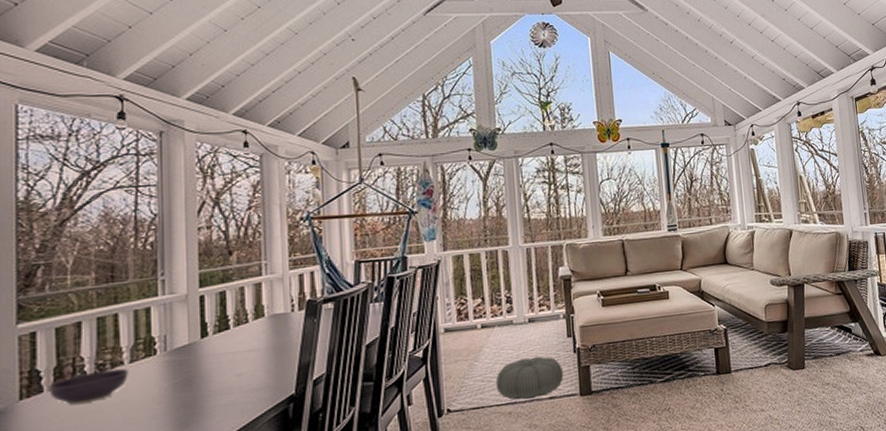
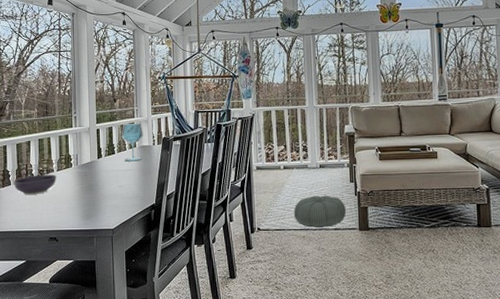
wine glass: none [240,282,276,339] -> present [121,123,144,162]

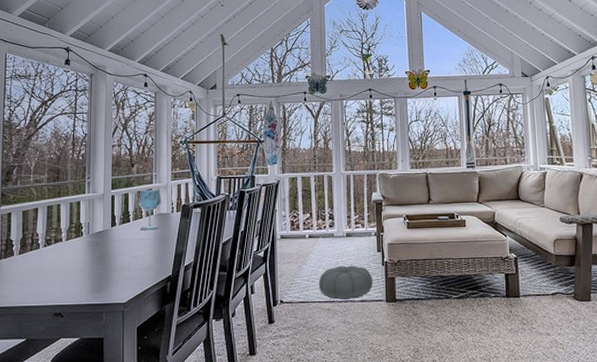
bowl: present [13,174,56,195] -> none [16,244,65,266]

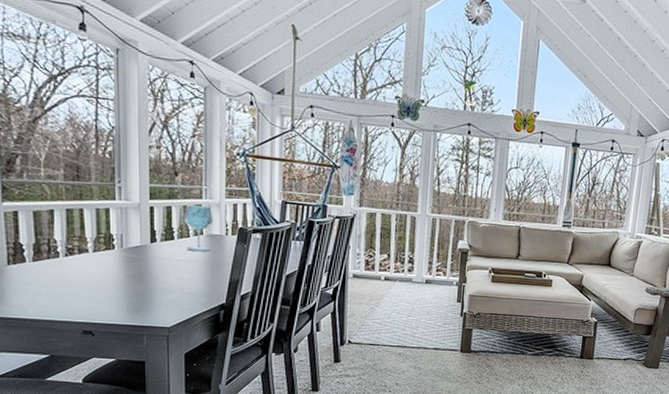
pouf: present [318,265,373,300] -> none [391,312,449,346]

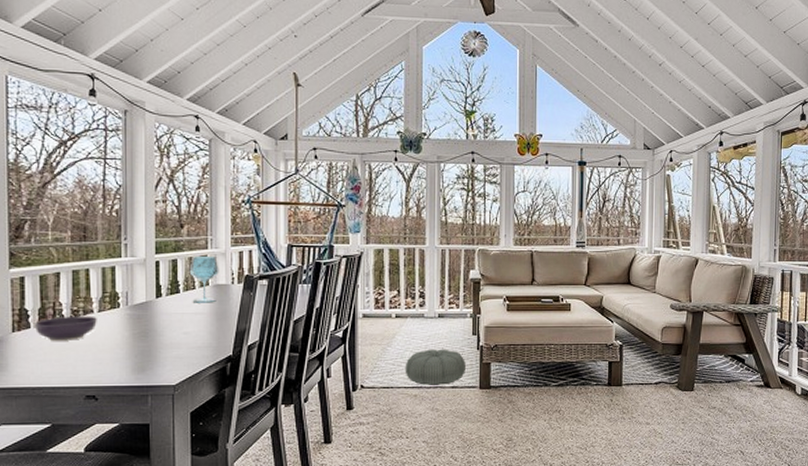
bowl: none [29,253,92,278] -> present [34,316,97,341]
pouf: none [391,312,449,346] -> present [405,349,466,385]

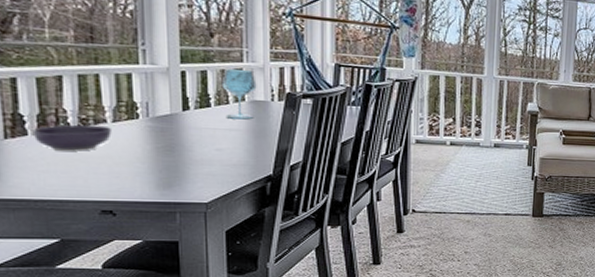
pouf: present [405,349,466,385] -> none [458,177,520,212]

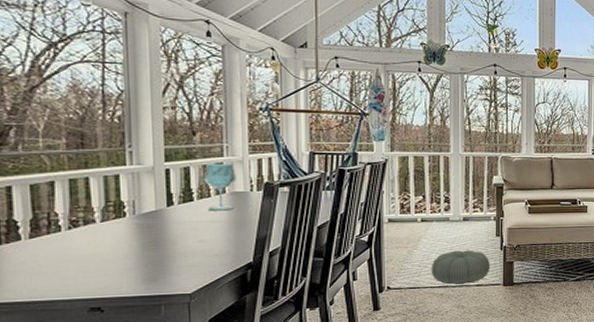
bowl: present [32,124,112,151] -> none [25,226,100,253]
pouf: none [458,177,520,212] -> present [431,250,490,285]

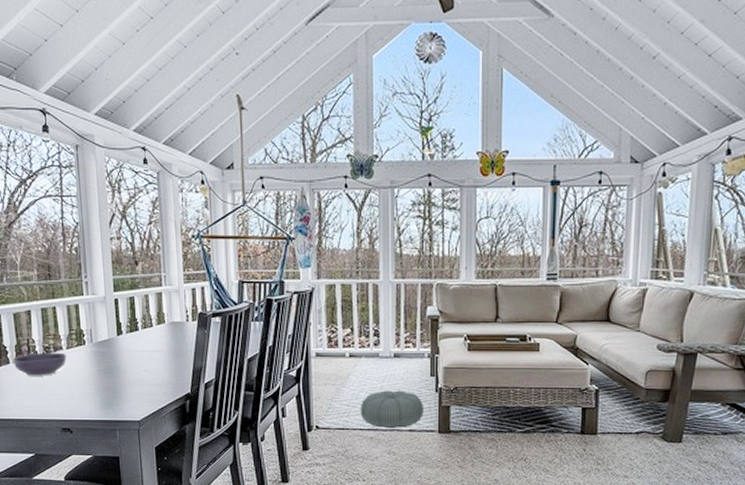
bowl: none [25,226,100,253] -> present [12,352,67,376]
wine glass: present [203,163,237,211] -> none [146,293,174,341]

